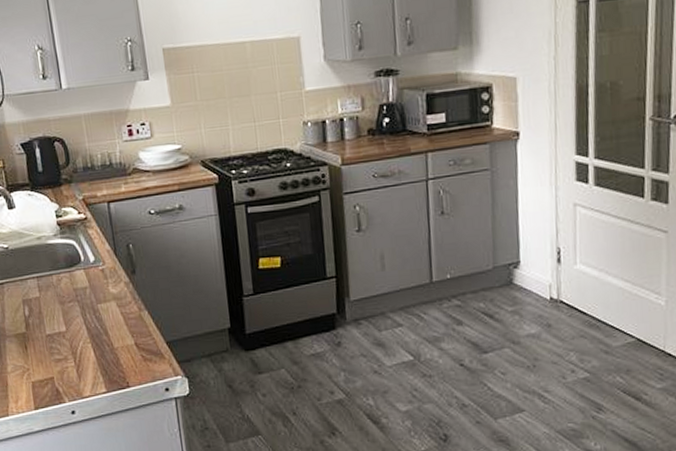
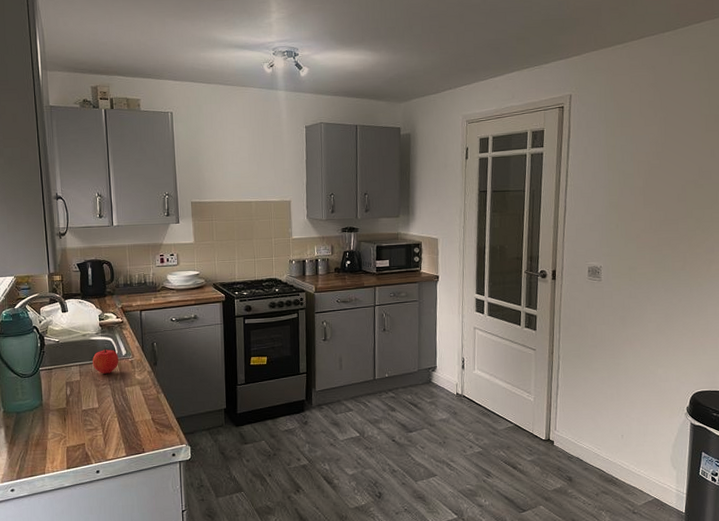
fruit: none [52,254,87,288] -> present [92,348,119,374]

